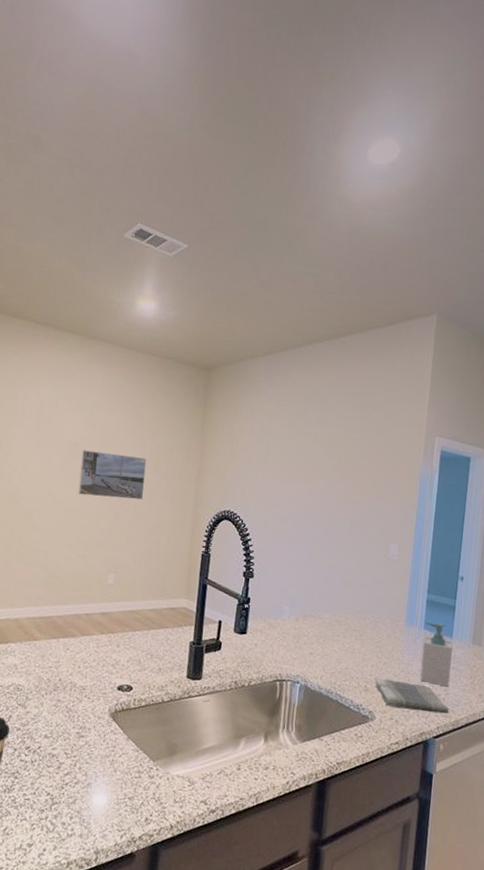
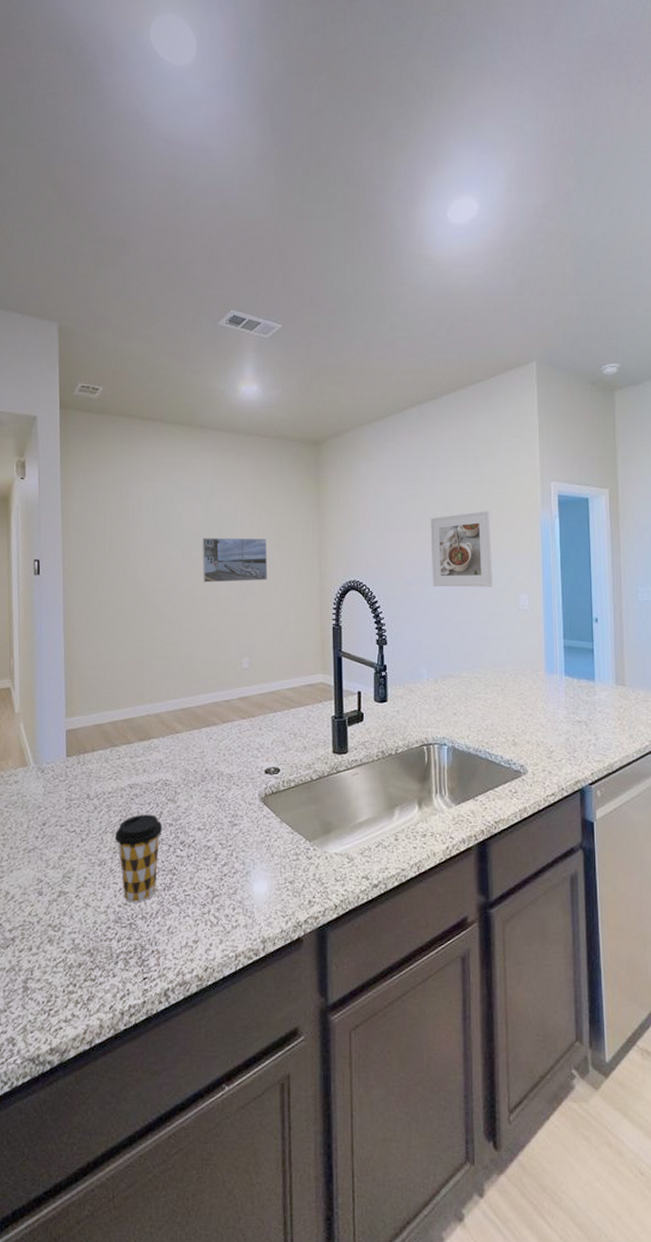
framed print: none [305,457,372,534] -> present [430,511,493,587]
dish towel: present [375,678,450,714] -> none [523,731,602,759]
soap bottle: present [420,621,453,687] -> none [565,667,598,732]

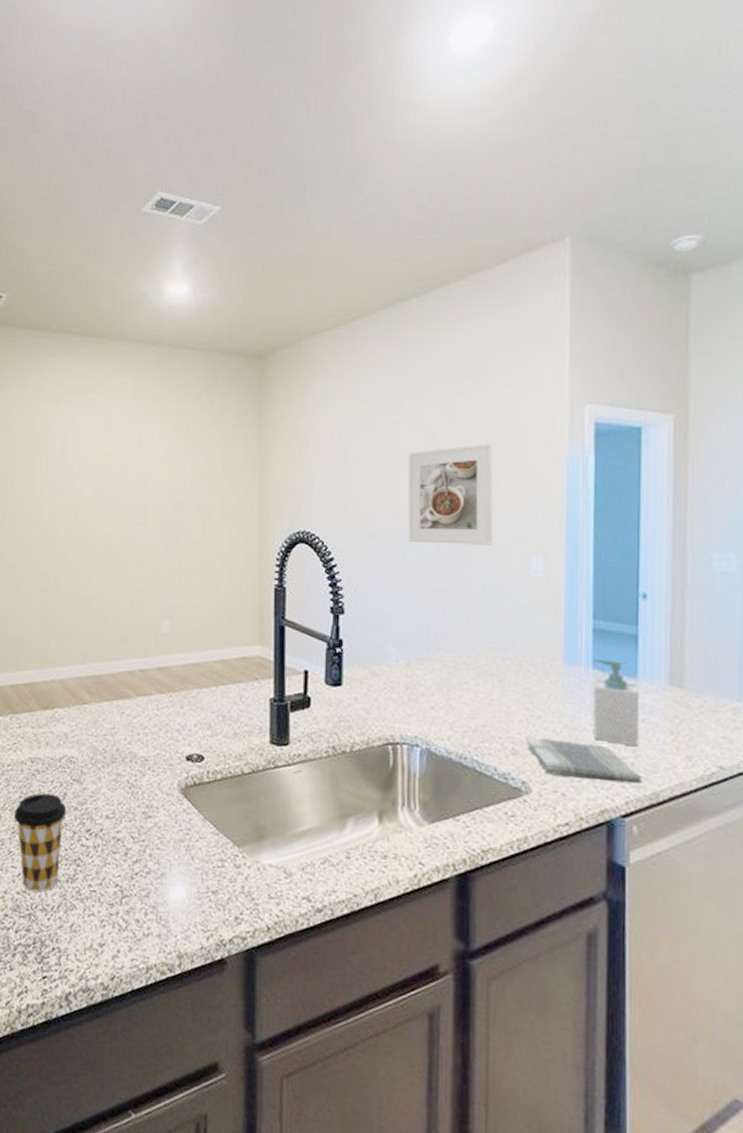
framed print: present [201,538,268,583] -> none [117,474,196,529]
dish towel: none [523,731,602,759] -> present [527,737,642,785]
soap bottle: none [565,667,598,732] -> present [593,658,640,747]

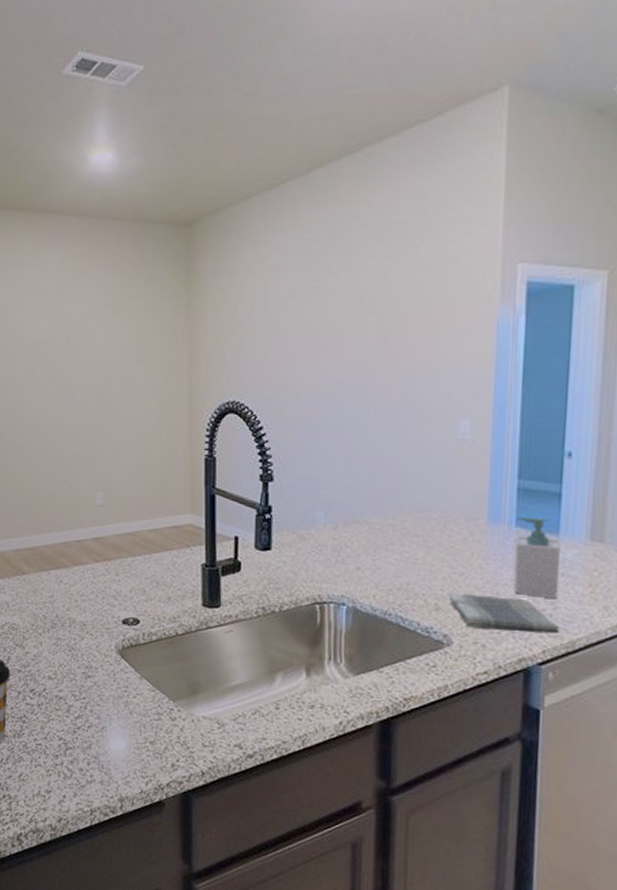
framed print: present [408,444,493,545] -> none [336,307,423,410]

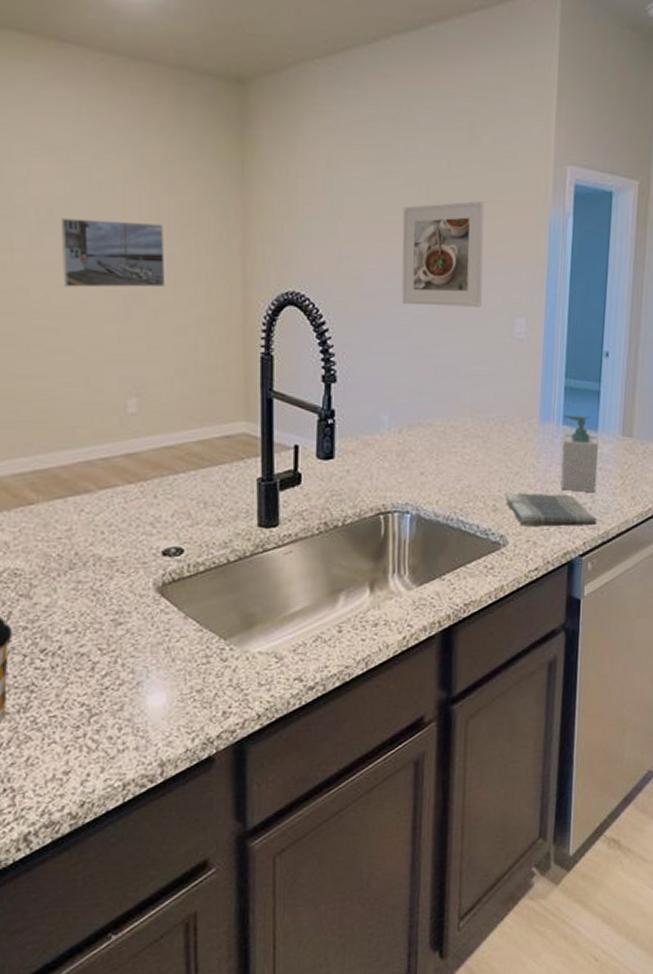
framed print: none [47,349,126,404] -> present [60,218,165,288]
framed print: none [336,307,423,410] -> present [401,201,484,307]

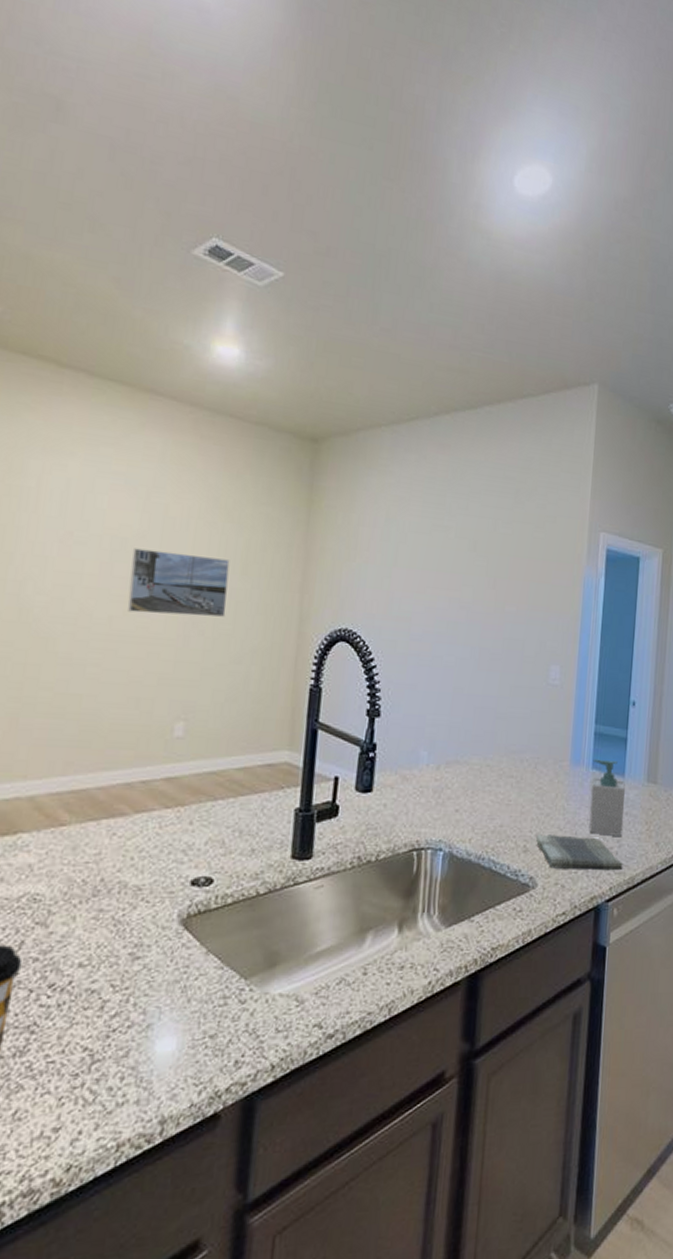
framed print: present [401,201,484,307] -> none [446,557,526,653]

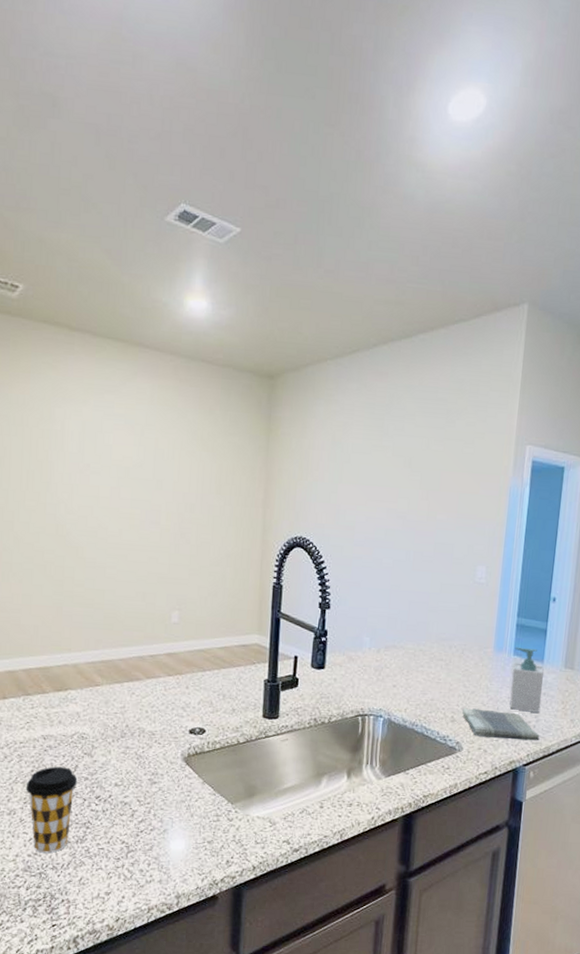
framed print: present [127,548,230,617] -> none [132,475,207,529]

